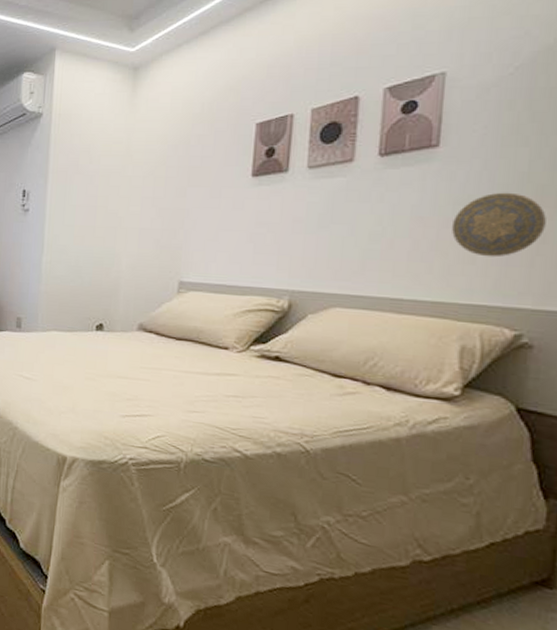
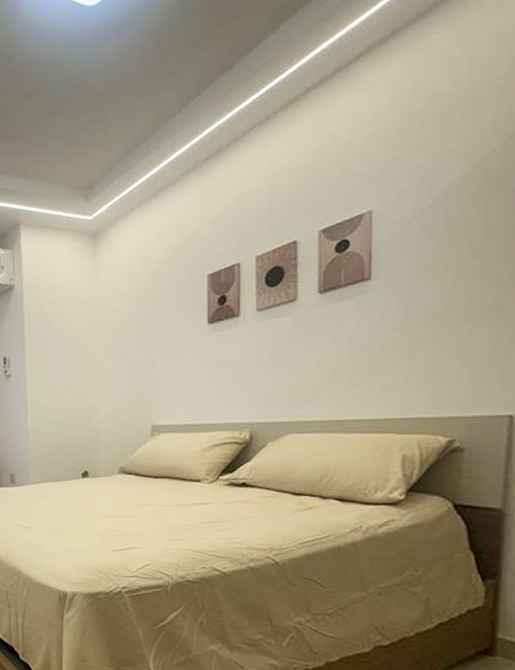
decorative plate: present [452,192,546,257] -> none [388,314,468,375]

